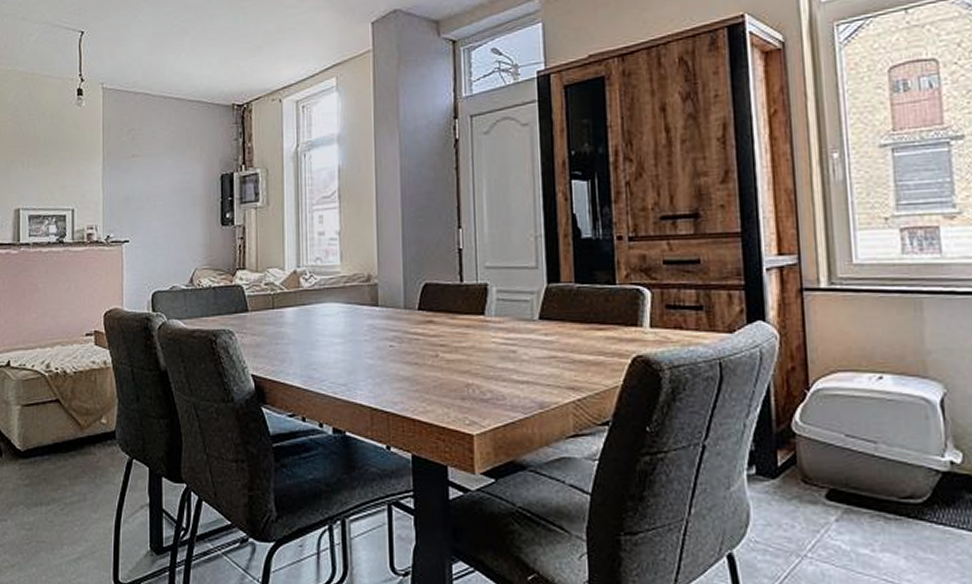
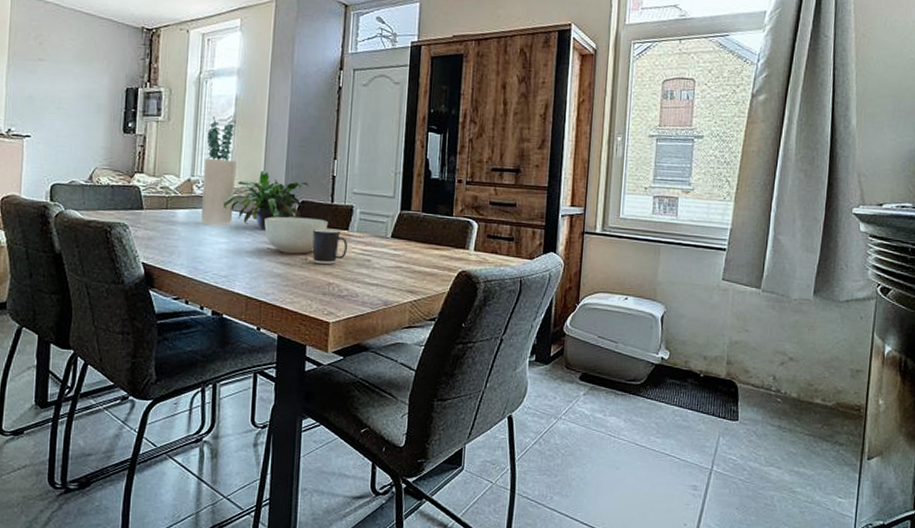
vase: none [310,190,347,324] -> present [201,115,236,226]
potted plant: none [334,250,431,323] -> present [223,170,309,229]
bowl: none [384,303,460,350] -> present [264,216,329,254]
mug: none [441,316,487,361] -> present [312,229,348,265]

